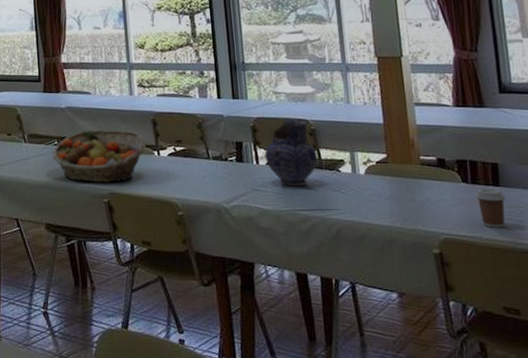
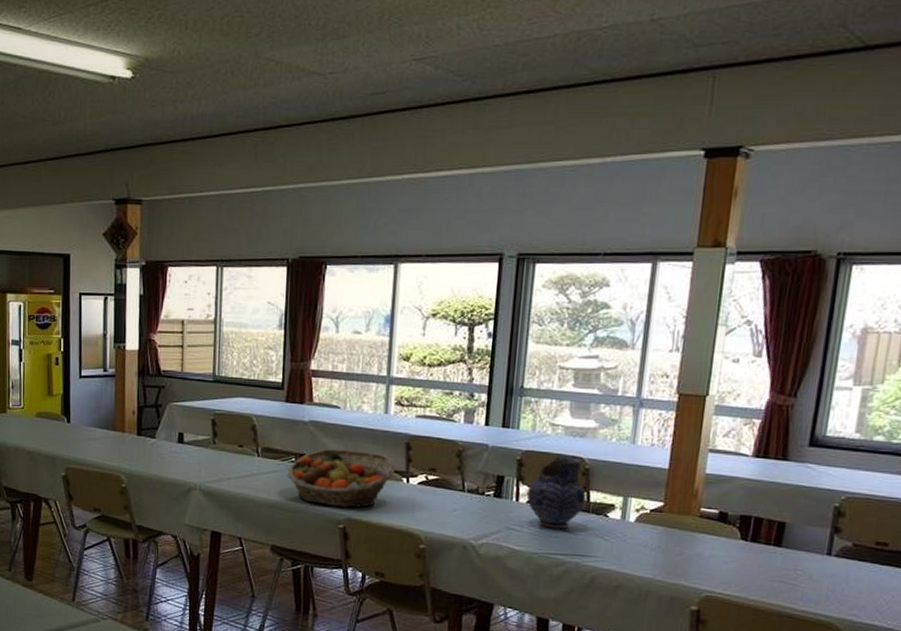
coffee cup: present [474,189,506,228] -> none [750,548,785,590]

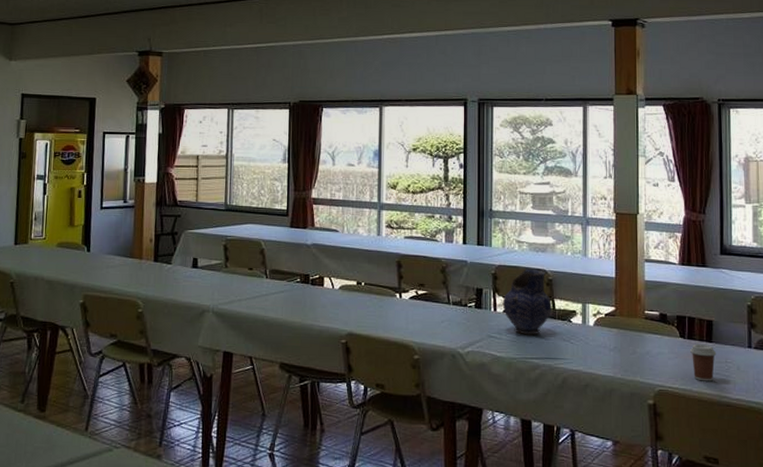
fruit basket: present [287,449,396,508] -> none [293,269,389,324]
coffee cup: none [750,548,785,590] -> present [689,344,717,382]

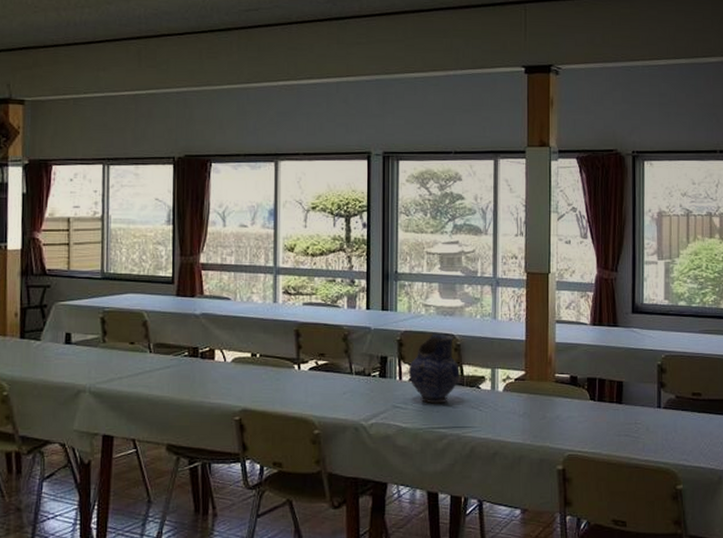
coffee cup: present [689,344,717,382] -> none [599,406,626,444]

